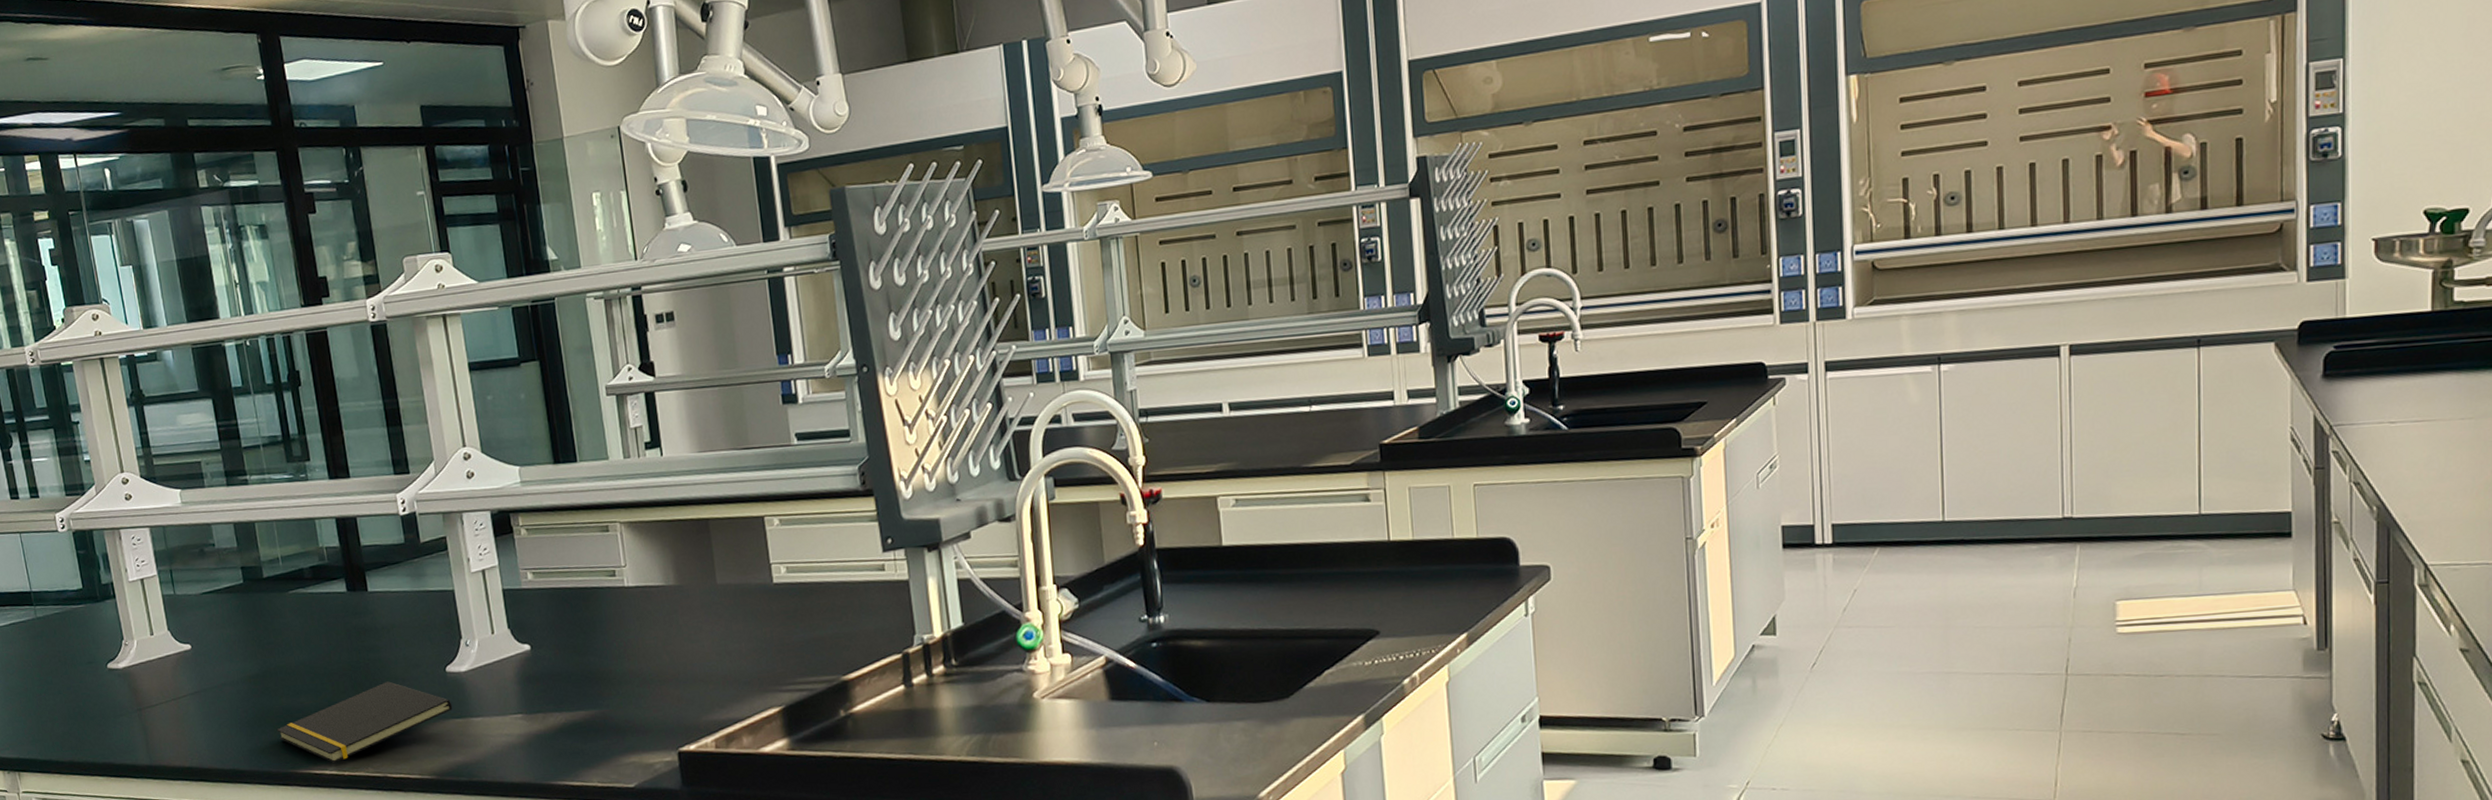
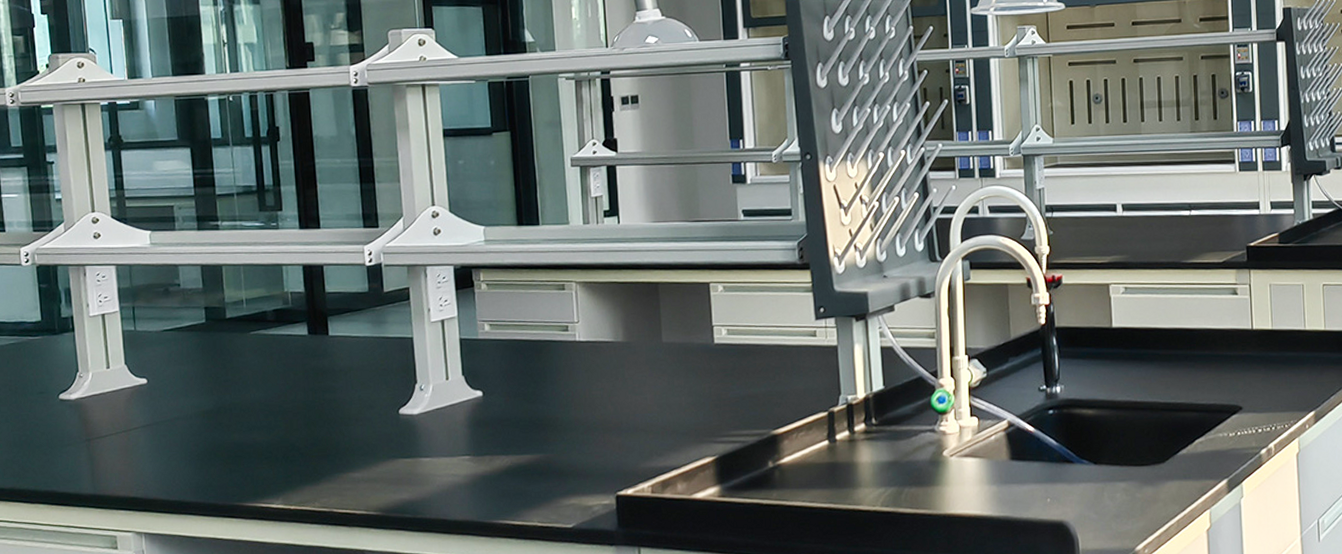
notepad: present [276,681,453,763] -> none [226,421,403,497]

